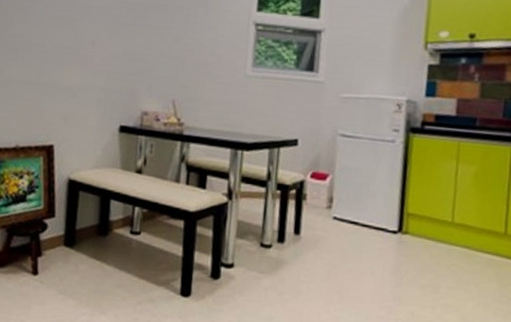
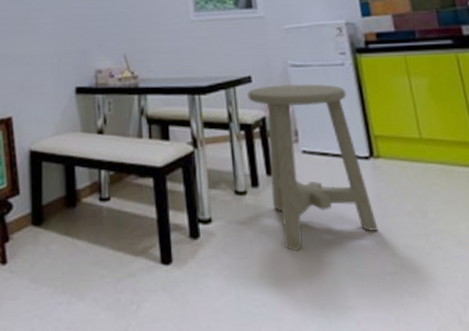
stool: none [290,151,390,304] -> present [247,83,378,252]

